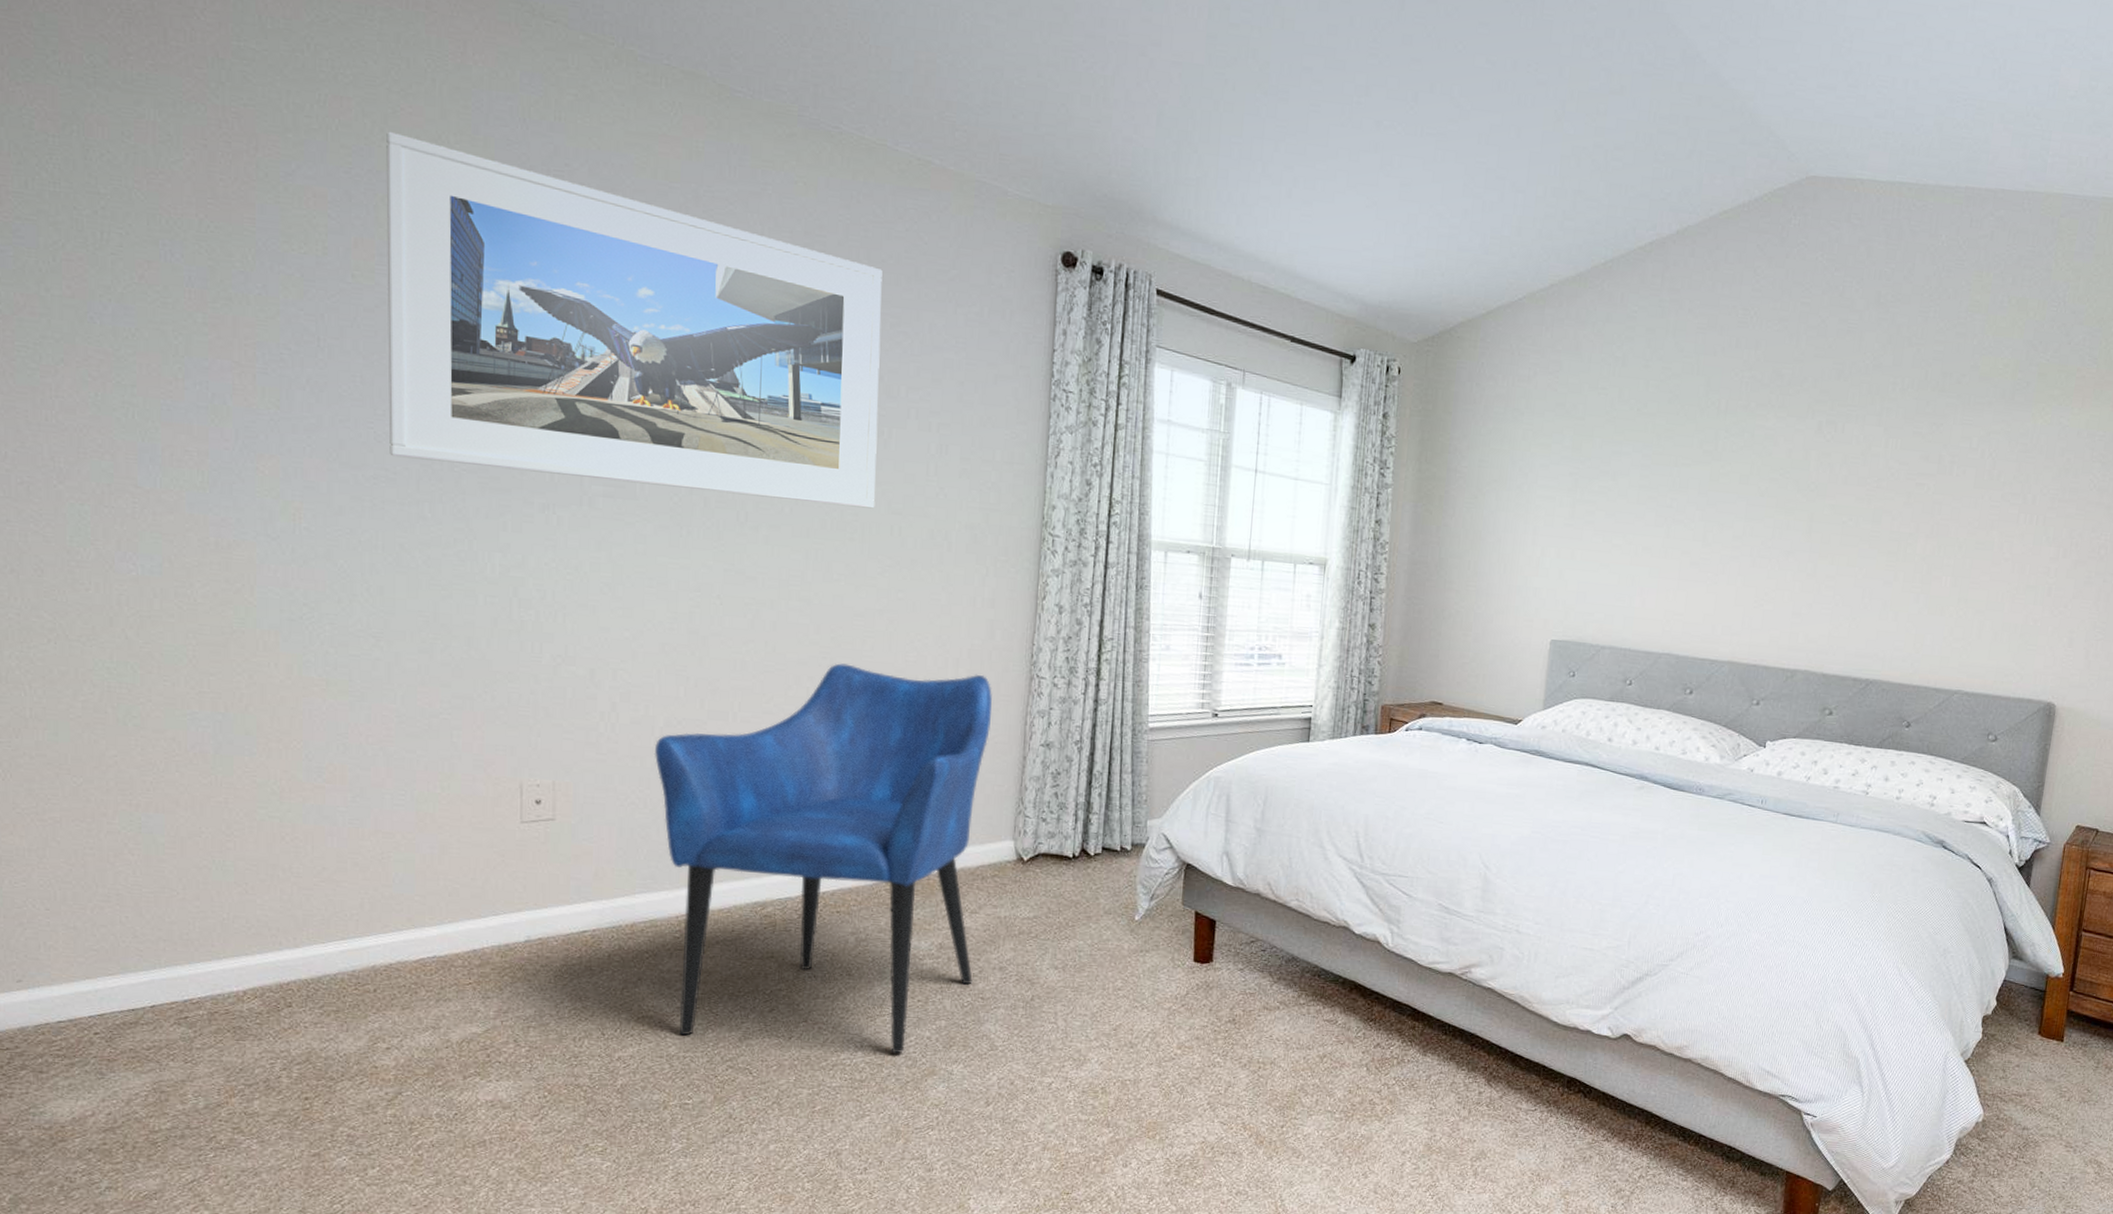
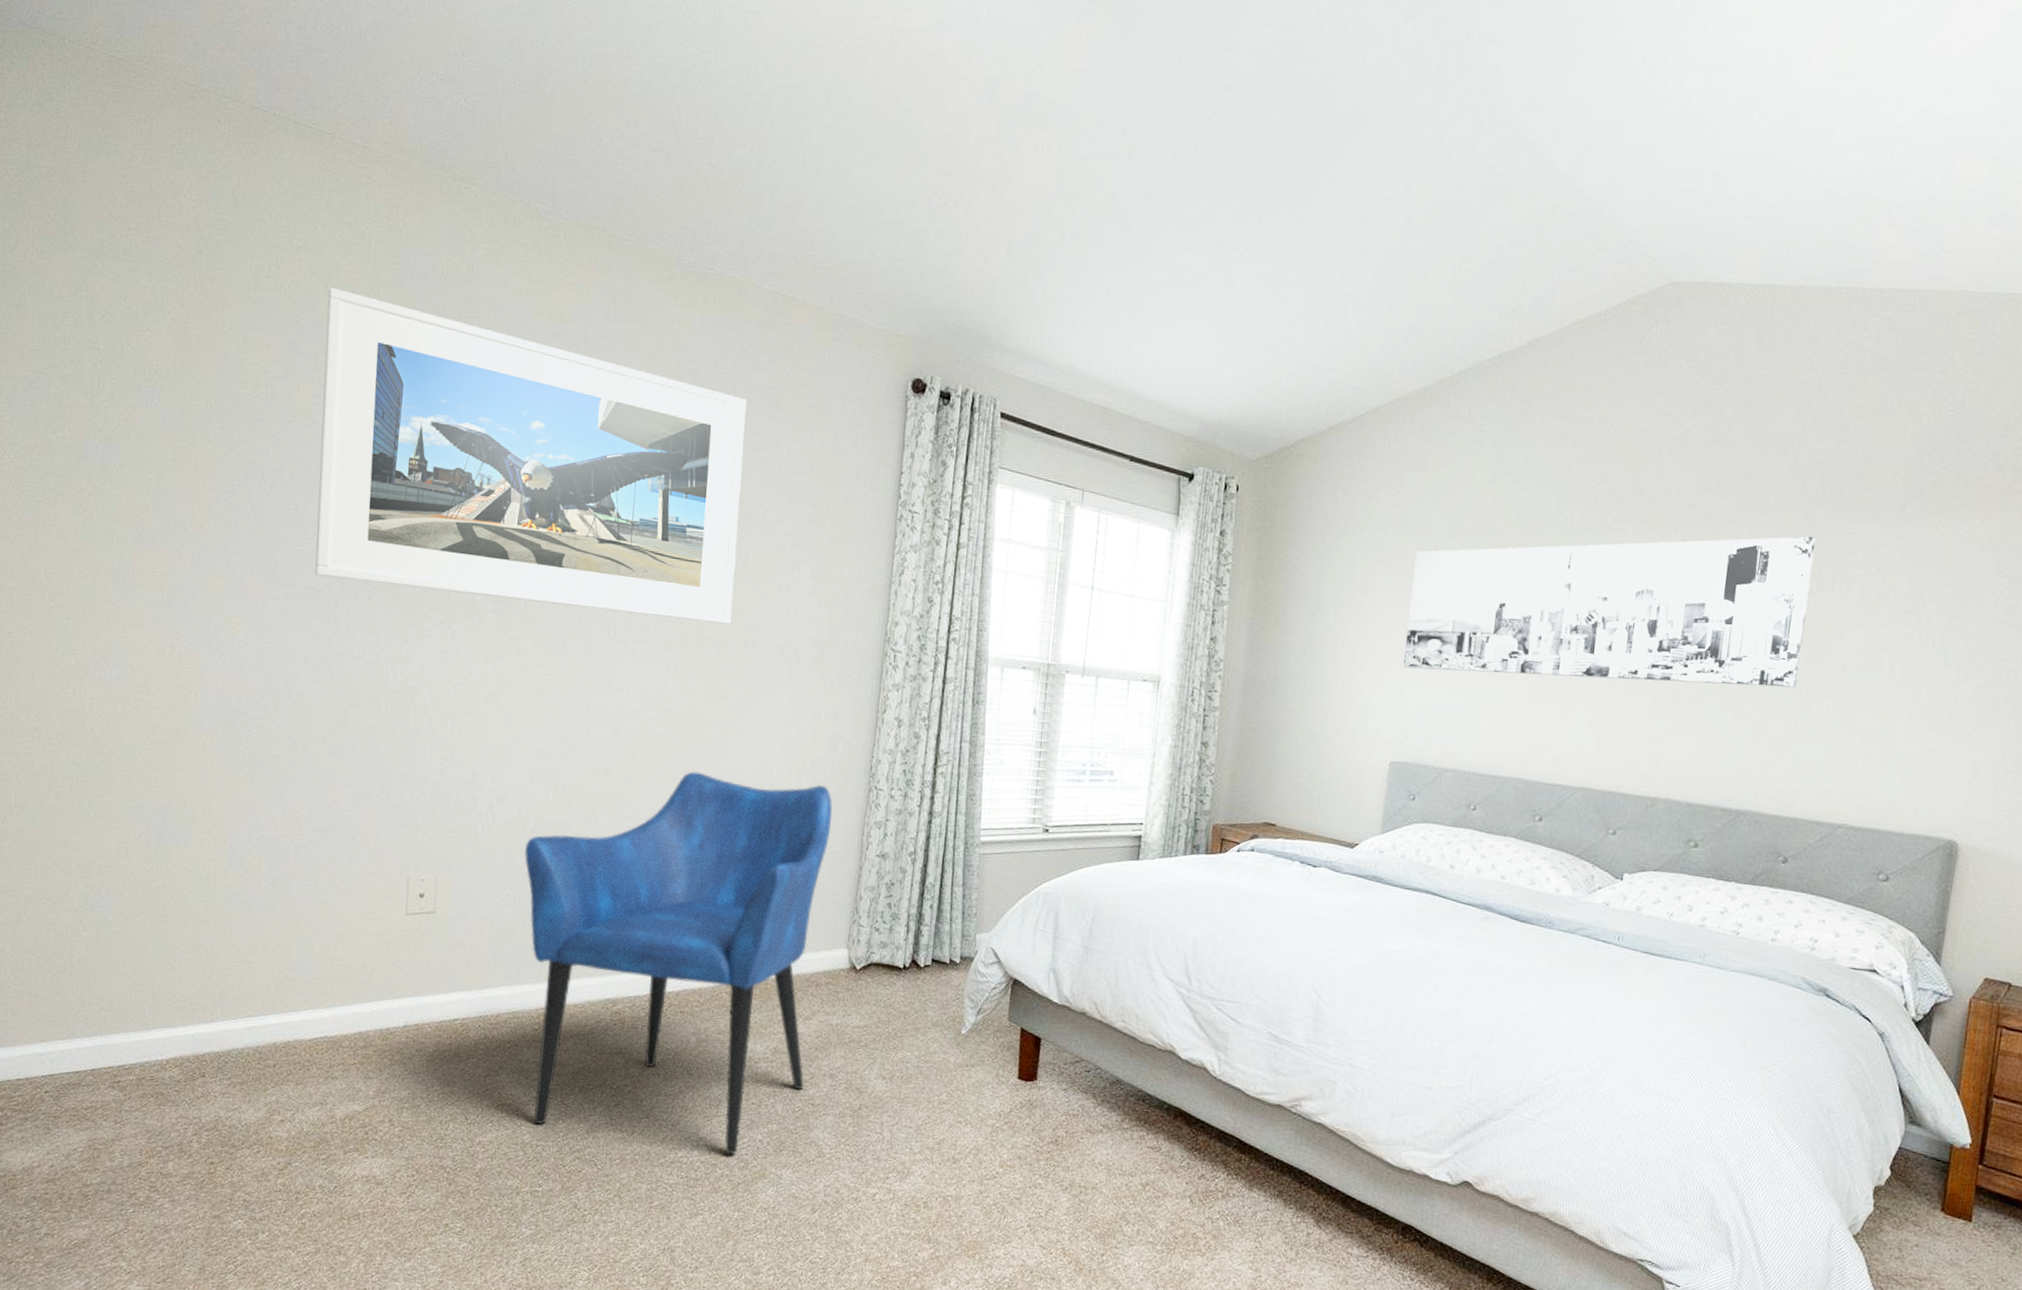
wall art: none [1562,422,1937,565] -> present [1403,536,1816,688]

